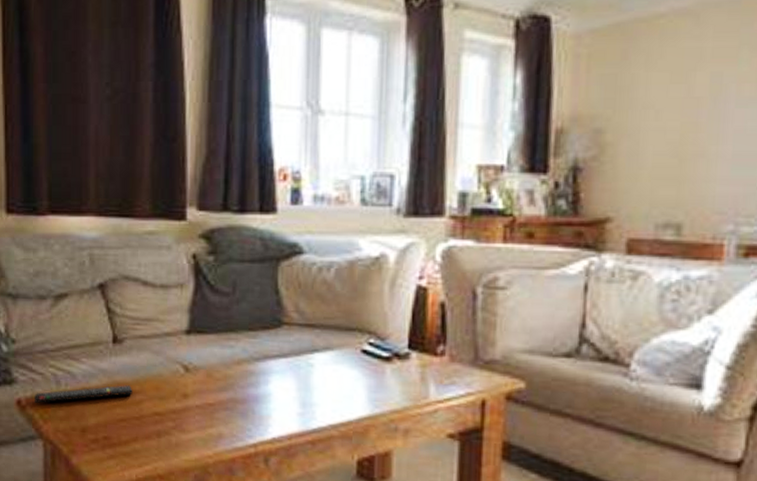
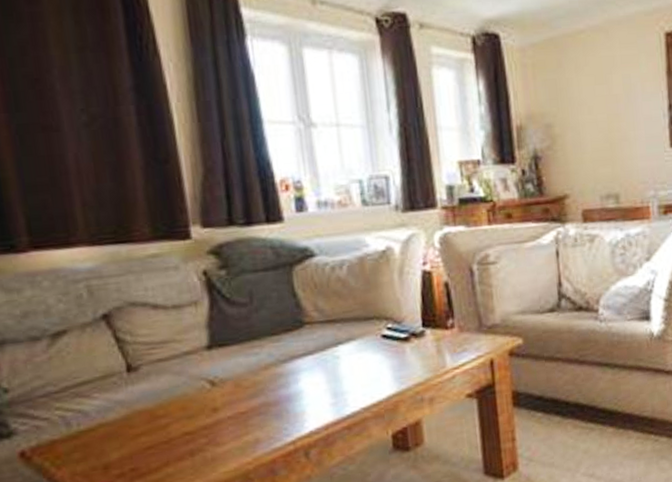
remote control: present [35,385,133,404] -> none [41,411,157,452]

